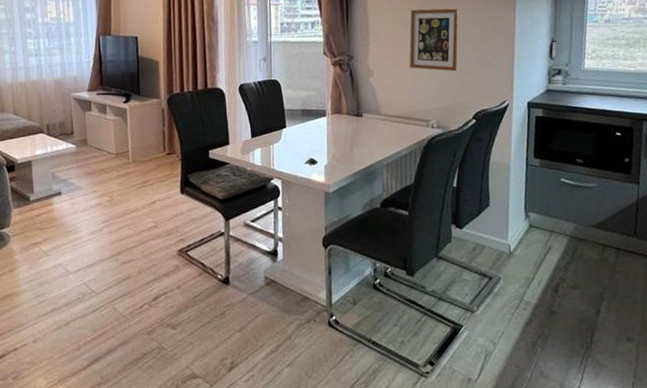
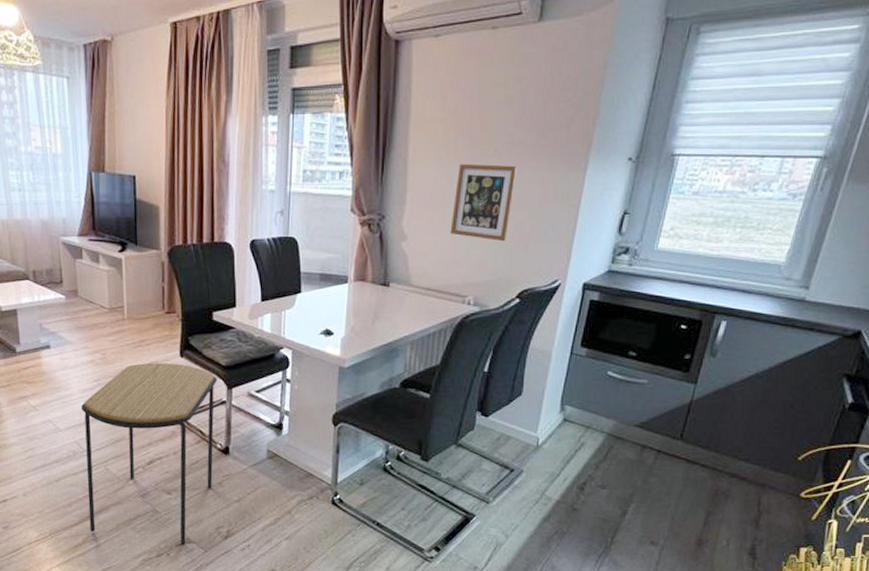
side table: none [89,200,216,381] -> present [80,363,217,545]

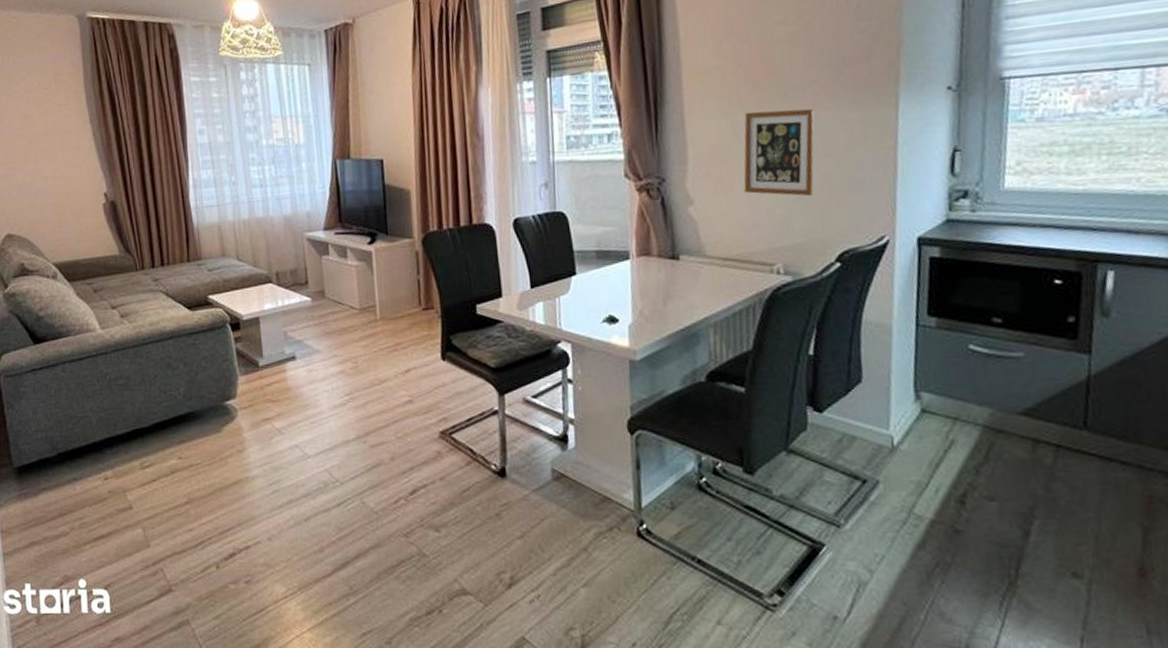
side table: present [80,363,217,545] -> none [331,368,489,597]

